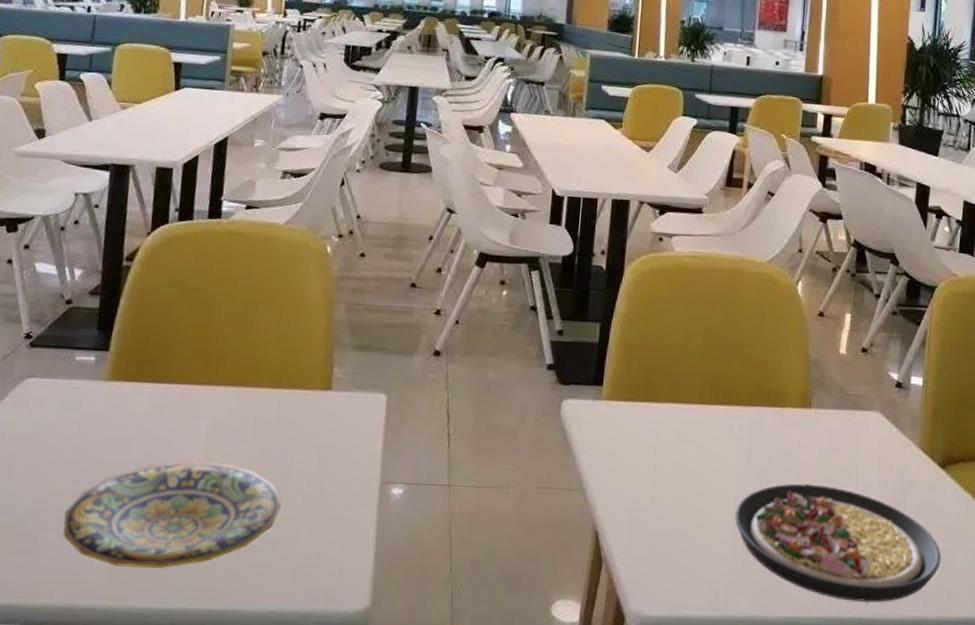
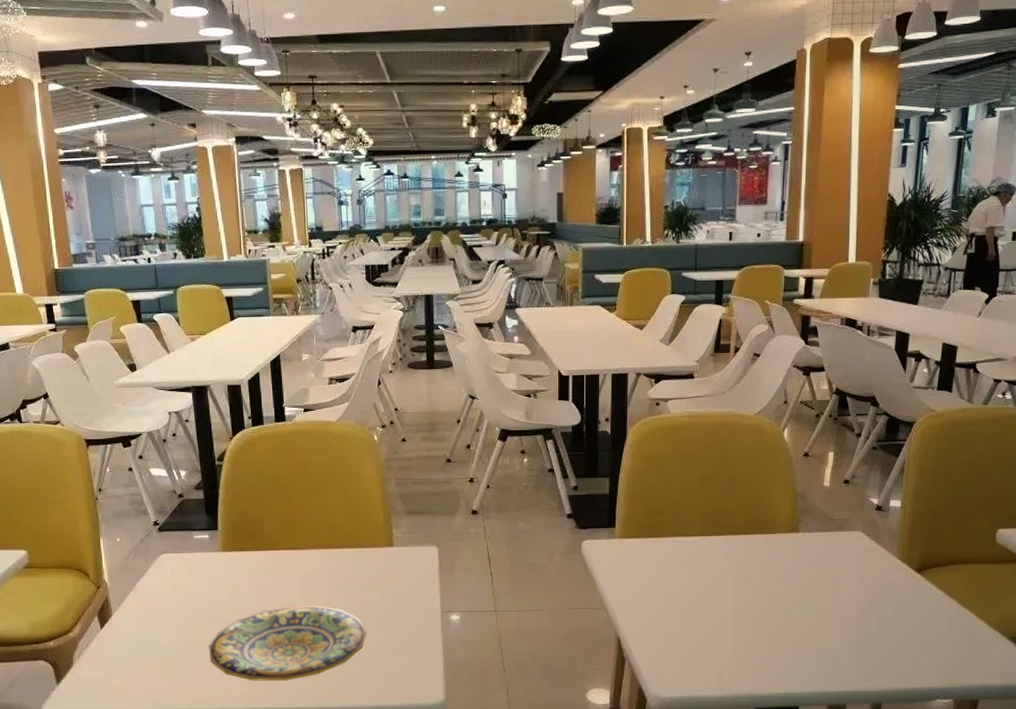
plate: present [735,483,941,602] -> none [735,592,916,679]

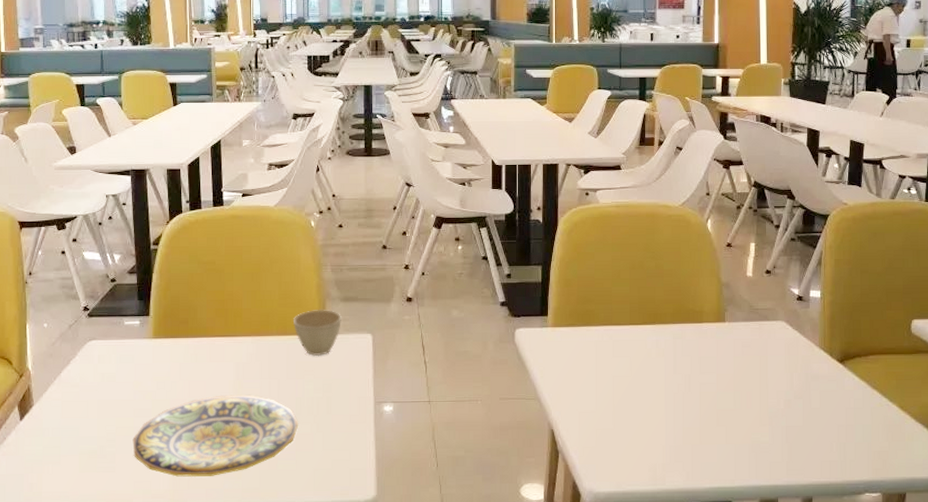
cup: none [358,522,408,568] -> present [292,309,342,357]

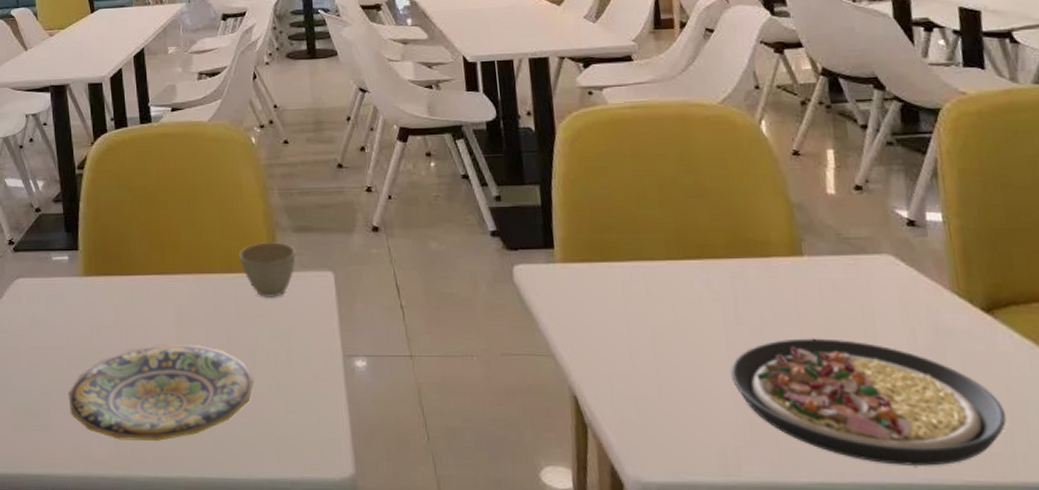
plate: none [666,382,843,472] -> present [731,338,1006,466]

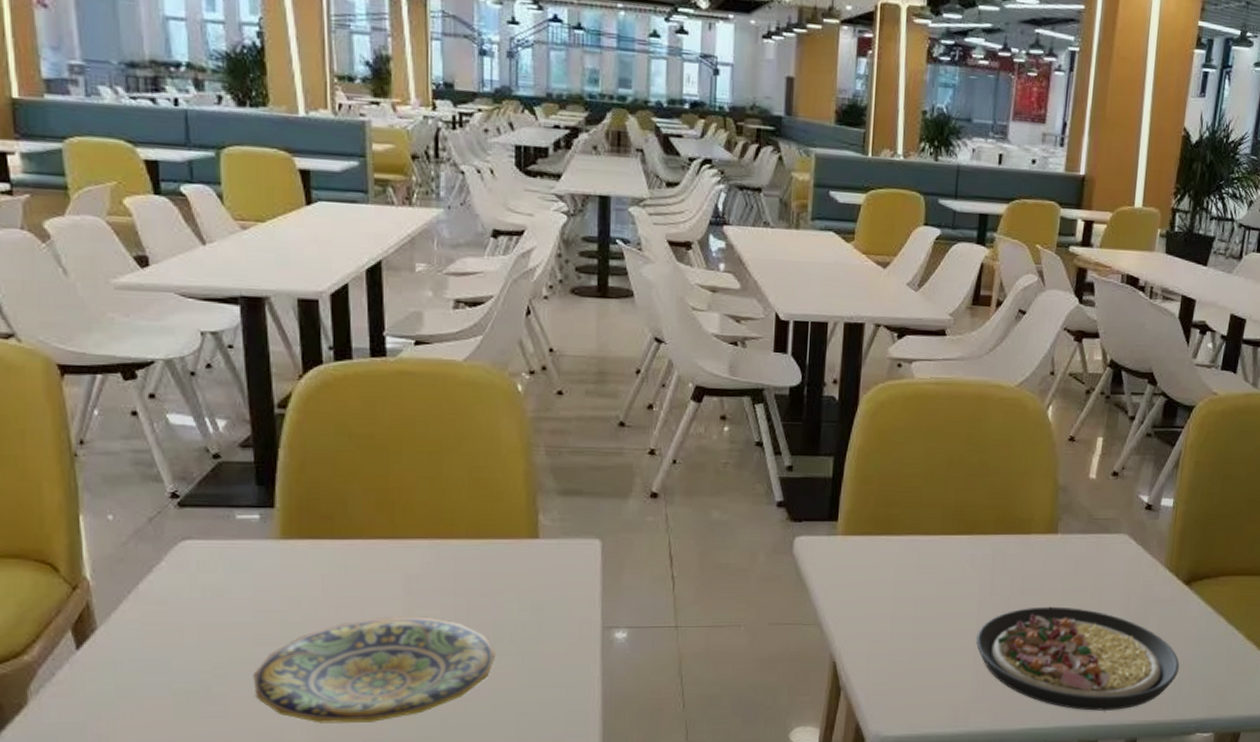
cup: present [238,241,297,299] -> none [489,504,560,568]

